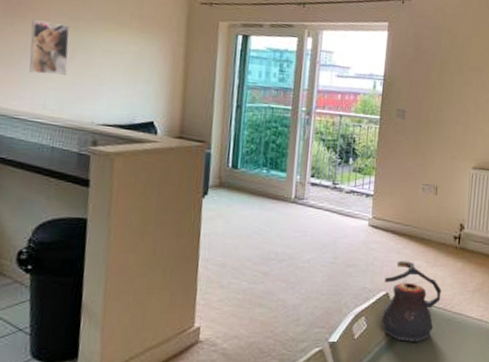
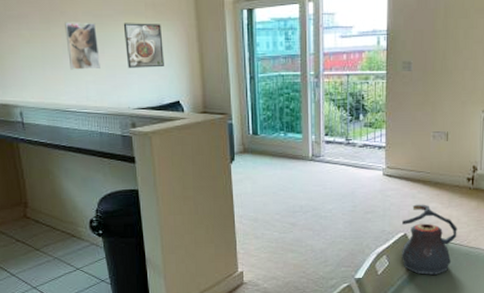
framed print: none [99,30,146,83] -> present [123,23,164,68]

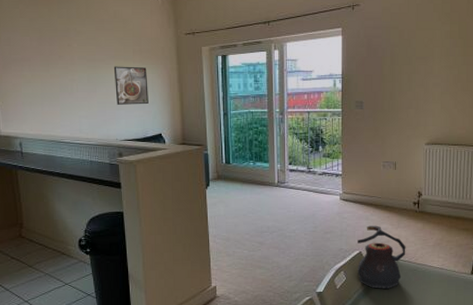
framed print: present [65,22,100,70] -> none [62,65,92,106]

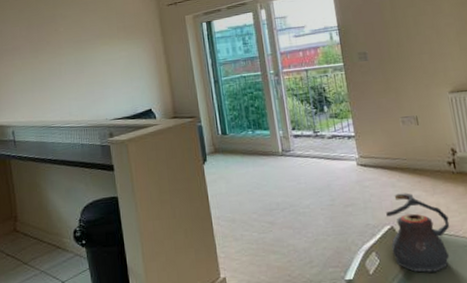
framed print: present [113,66,149,105] -> none [99,43,136,84]

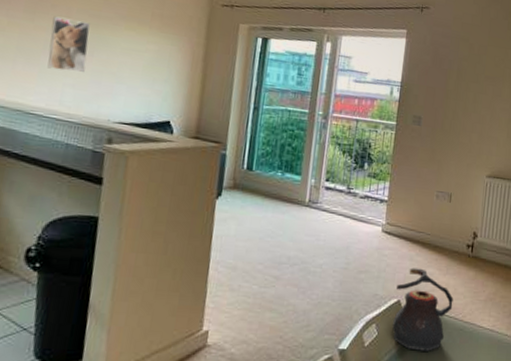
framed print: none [50,48,81,90] -> present [47,16,90,73]

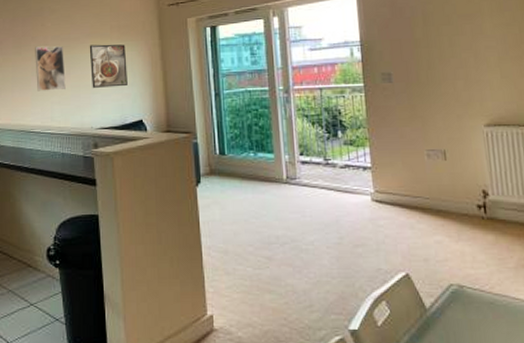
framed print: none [117,28,166,82] -> present [89,44,128,88]
teapot: present [392,268,454,351] -> none [401,237,475,329]

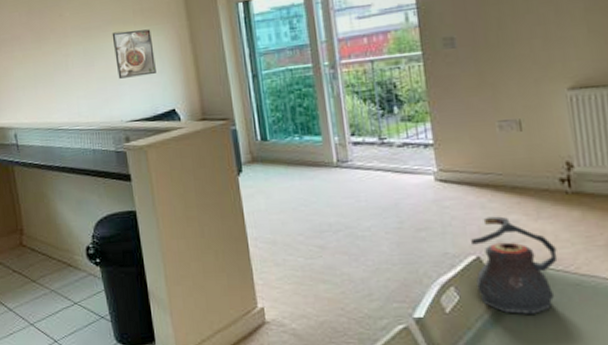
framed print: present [35,46,66,91] -> none [55,36,91,87]
teapot: none [401,237,475,329] -> present [471,216,558,314]

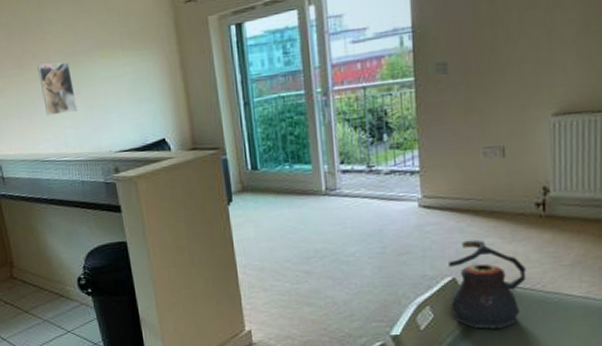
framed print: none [55,36,91,87] -> present [37,62,77,116]
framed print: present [112,29,156,79] -> none [98,54,145,107]

